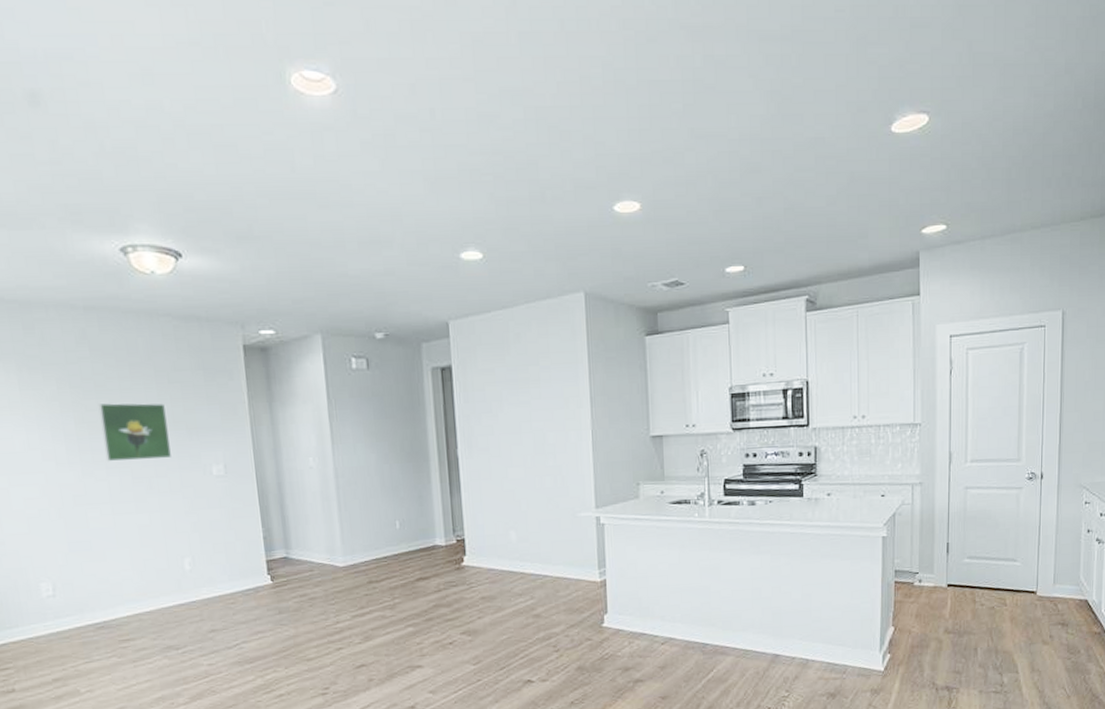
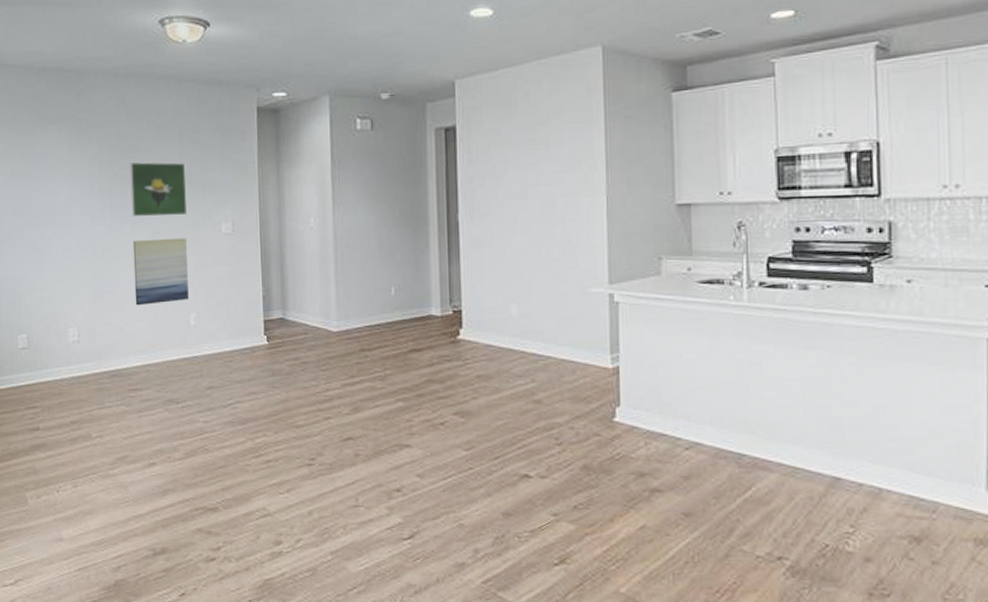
wall art: none [110,482,181,555] -> present [133,238,189,306]

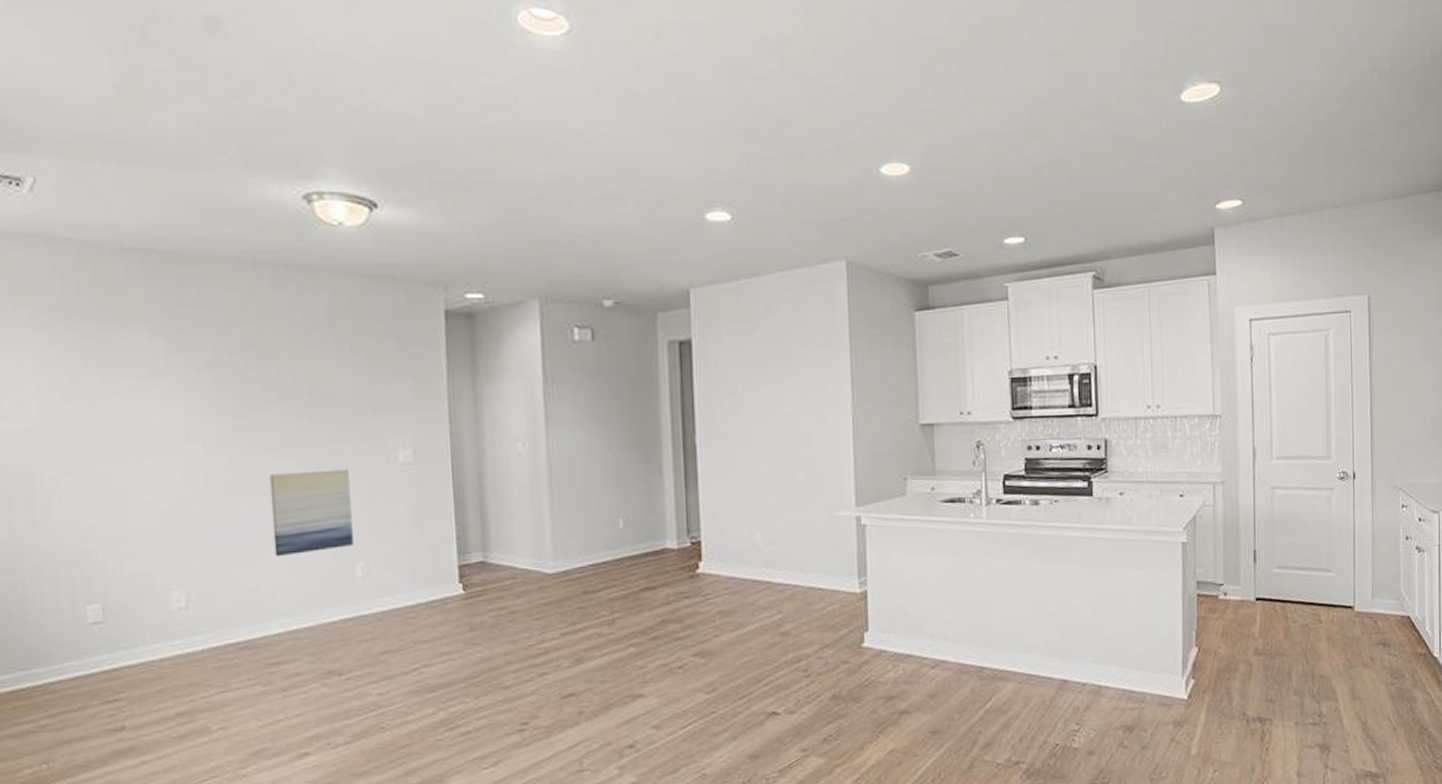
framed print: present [129,162,188,217] -> none [262,374,350,445]

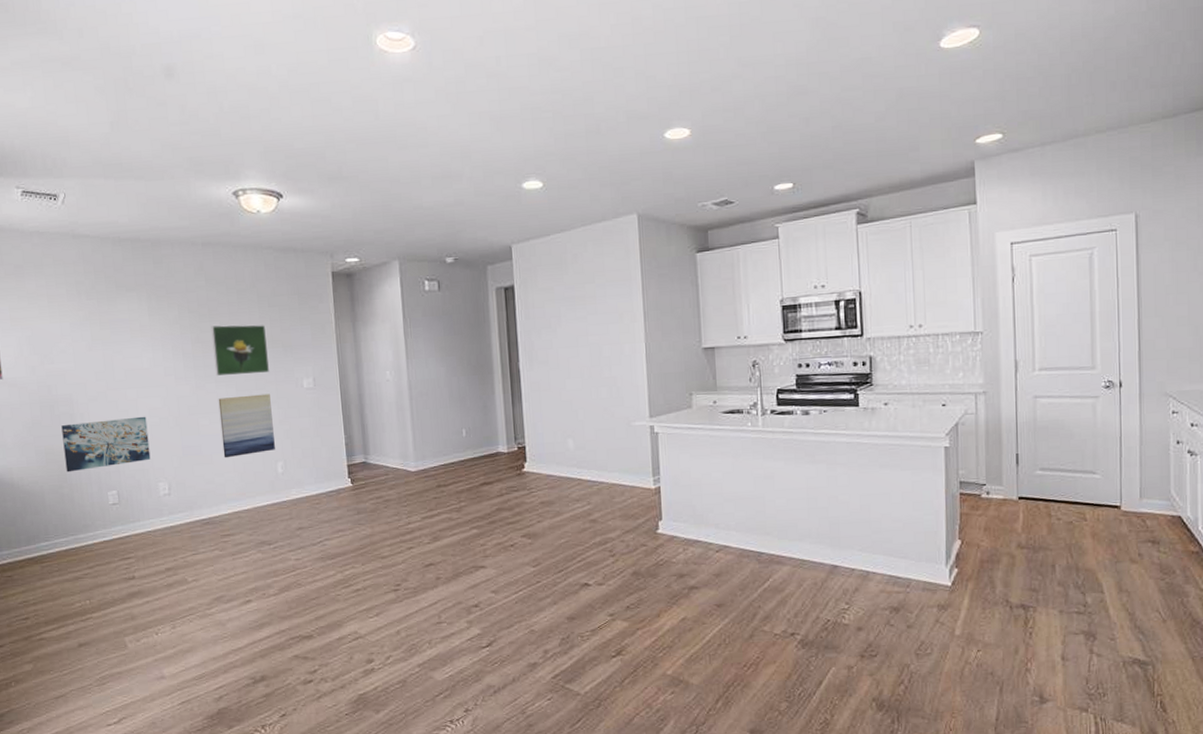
wall art: none [12,497,159,578] -> present [61,416,151,473]
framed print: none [262,374,350,445] -> present [211,324,270,377]

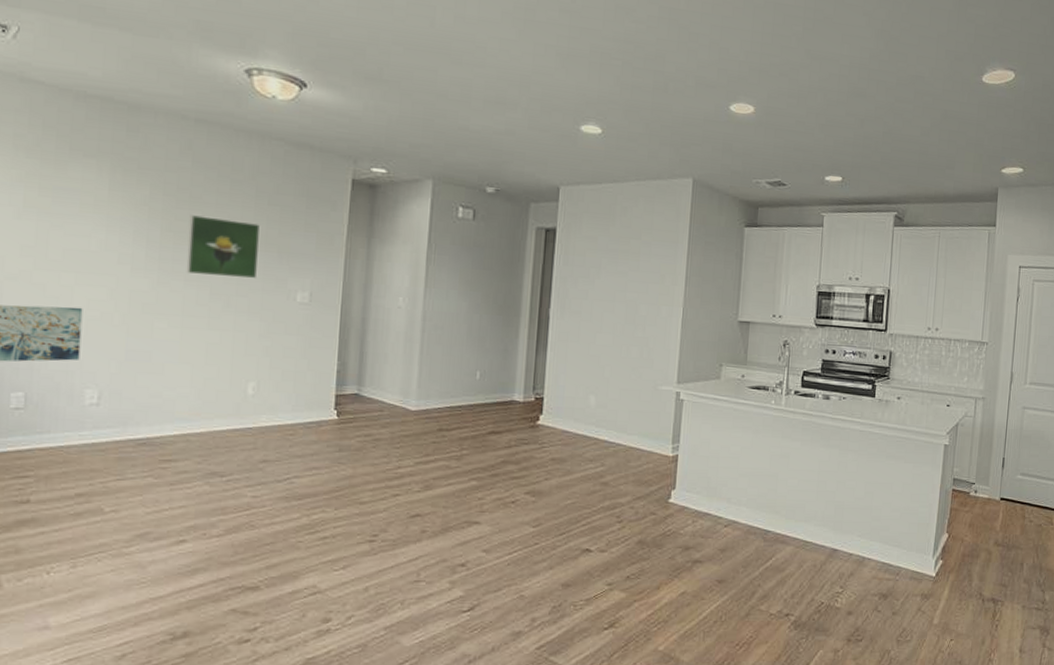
wall art: present [218,393,275,458] -> none [179,299,253,370]

